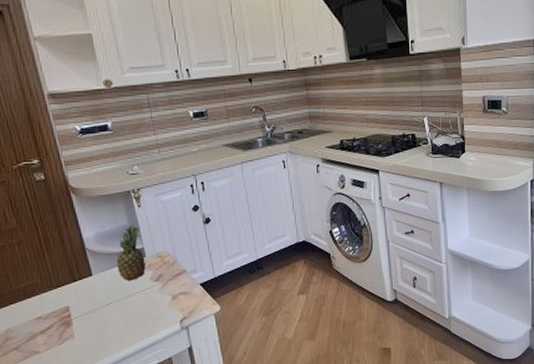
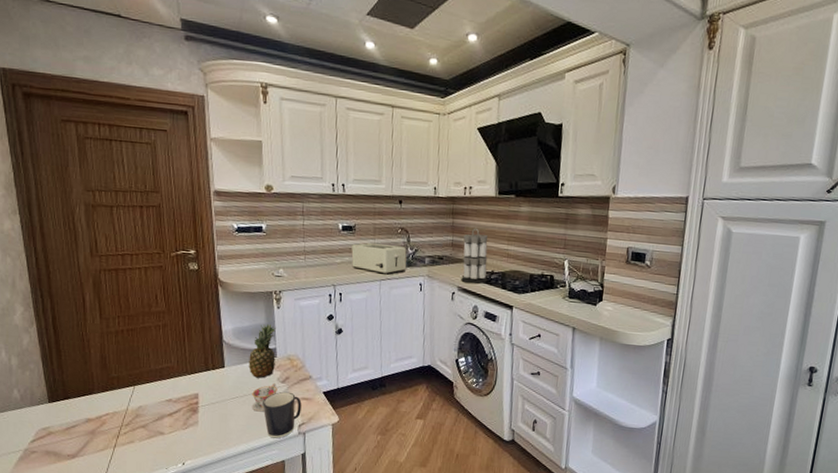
teacup: none [126,283,152,314] -> present [251,383,278,412]
mug: none [139,289,181,338] -> present [263,391,302,439]
toaster: none [206,125,267,158] -> present [351,242,407,276]
spice rack: none [319,97,351,154] -> present [461,228,489,284]

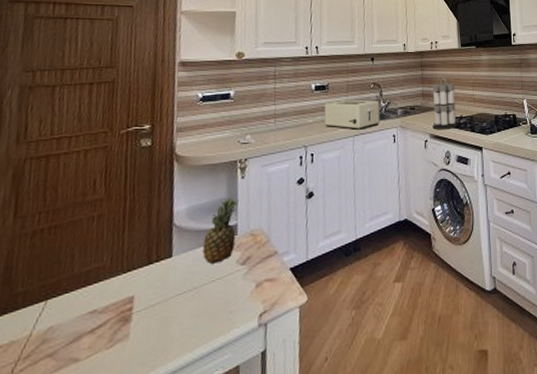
teacup: present [251,383,278,412] -> none [201,267,236,307]
mug: present [263,391,302,439] -> none [216,274,264,338]

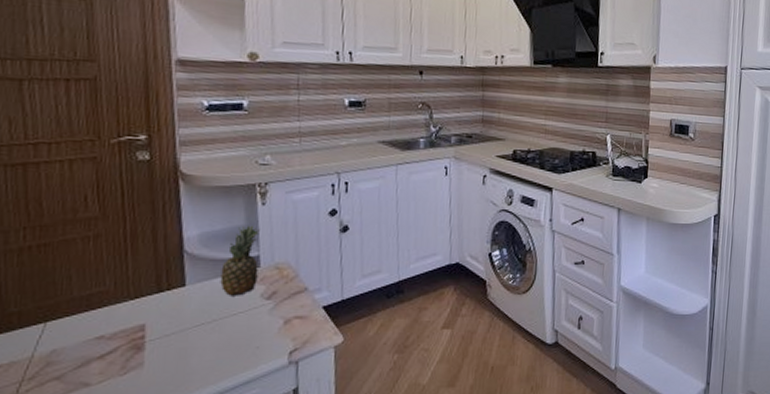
toaster: present [324,99,380,131] -> none [360,120,429,159]
spice rack: present [432,77,458,130] -> none [493,101,524,165]

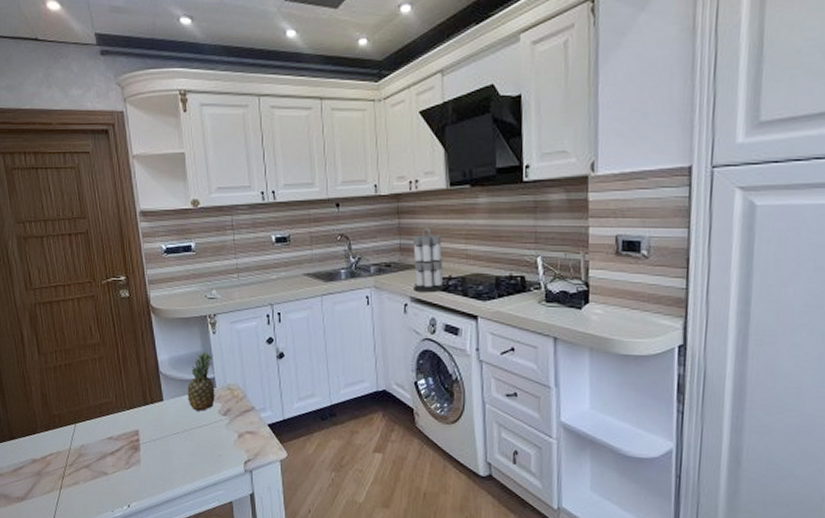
spice rack: none [493,101,524,165] -> present [412,227,445,293]

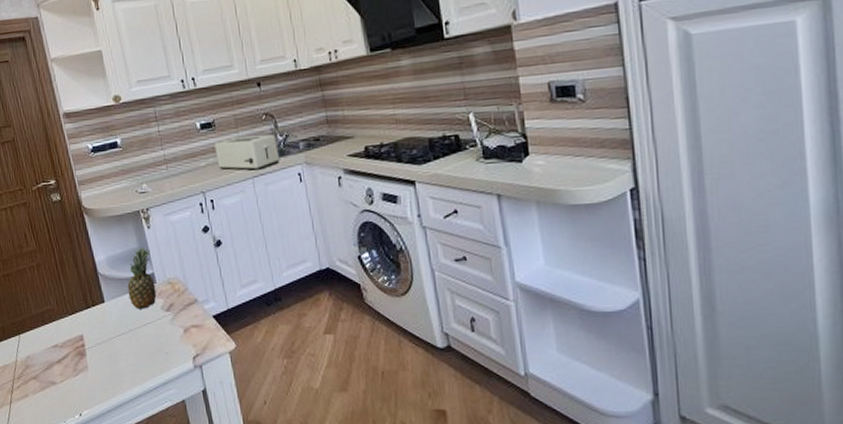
toaster: none [287,253,350,290] -> present [214,134,280,172]
spice rack: present [412,227,445,293] -> none [337,96,378,164]

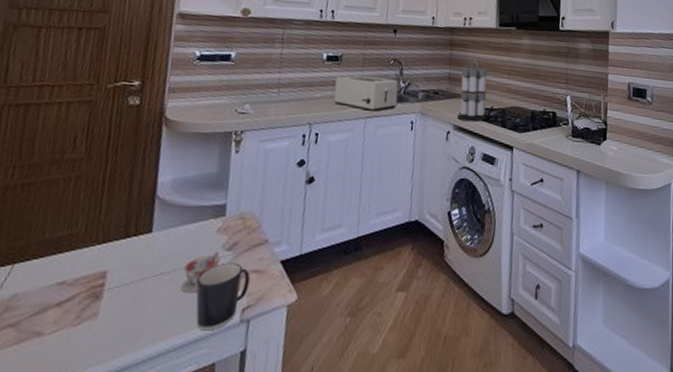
fruit: present [127,247,157,309] -> none [185,172,230,245]
teacup: none [137,313,164,347] -> present [180,251,221,293]
mug: none [150,320,193,376] -> present [195,262,251,331]
spice rack: none [337,96,378,164] -> present [457,60,488,122]

